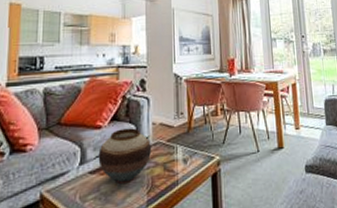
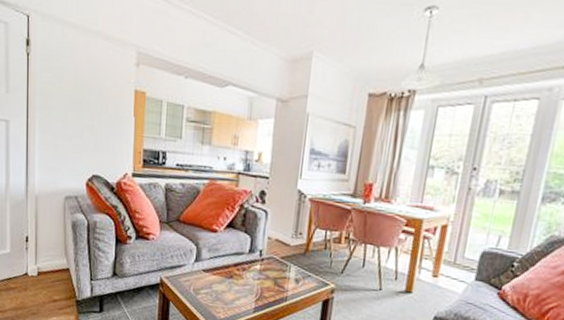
vase: present [98,128,151,184] -> none [212,236,264,288]

